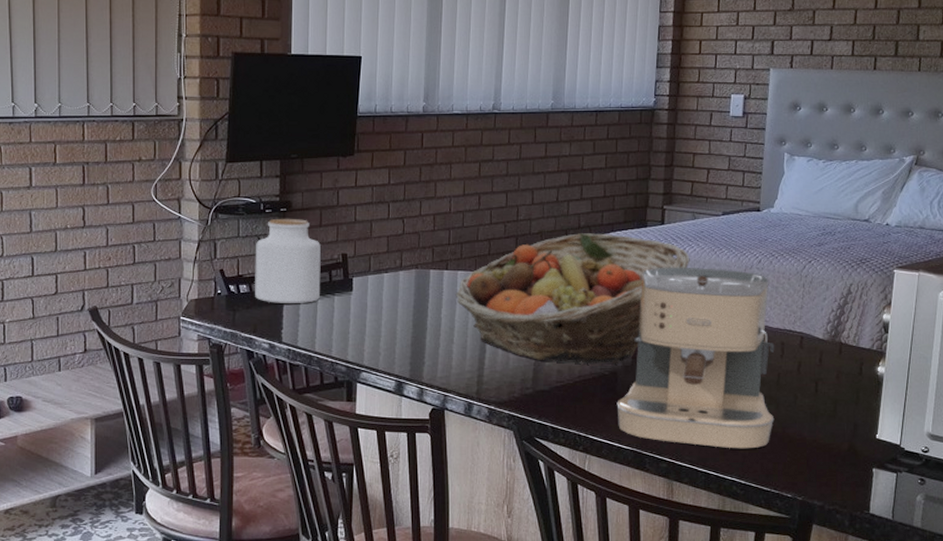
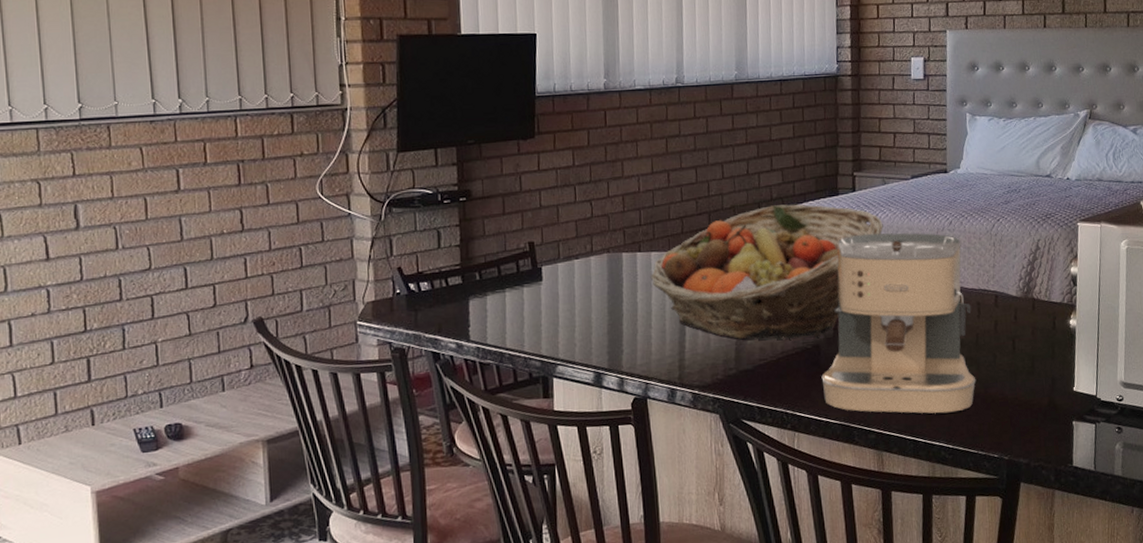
jar: present [254,218,321,303] -> none [435,208,508,300]

